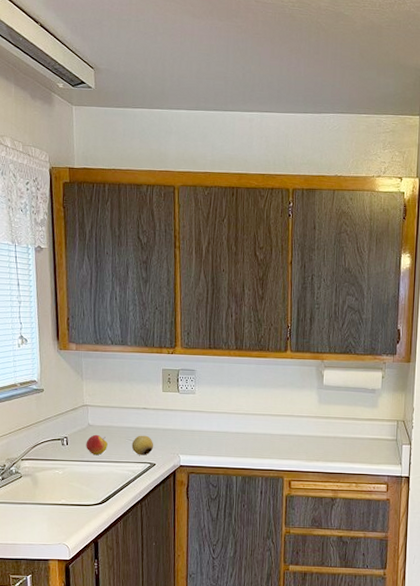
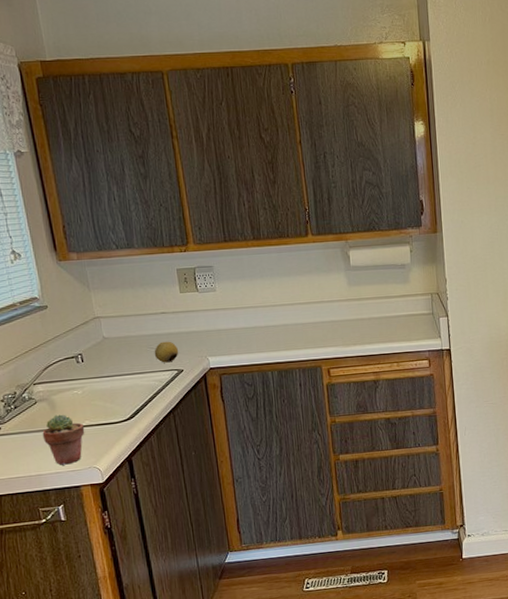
potted succulent: none [22,490,60,538] -> present [42,414,85,465]
apple: present [86,434,108,456] -> none [103,347,128,369]

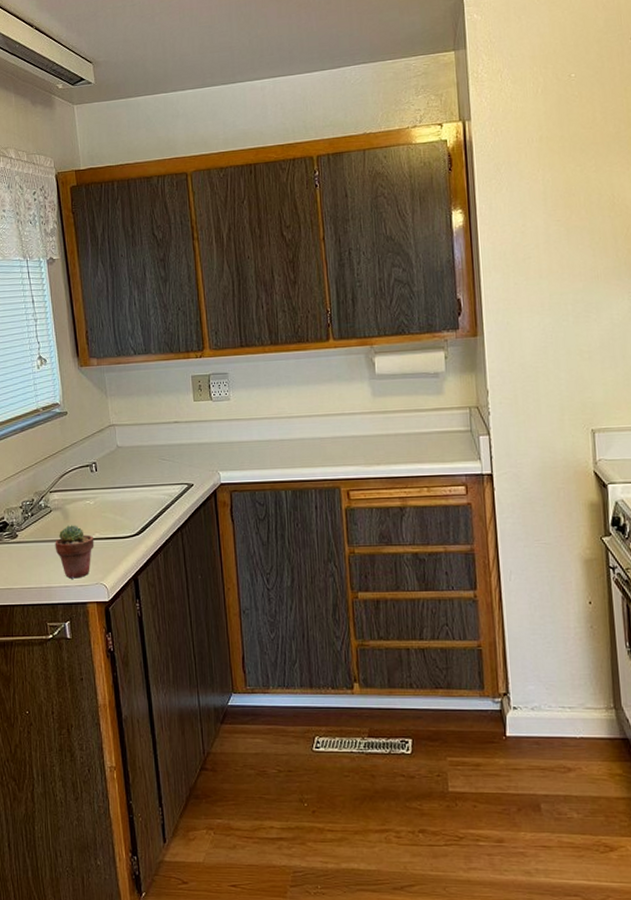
fruit: present [154,341,179,363] -> none [165,452,190,476]

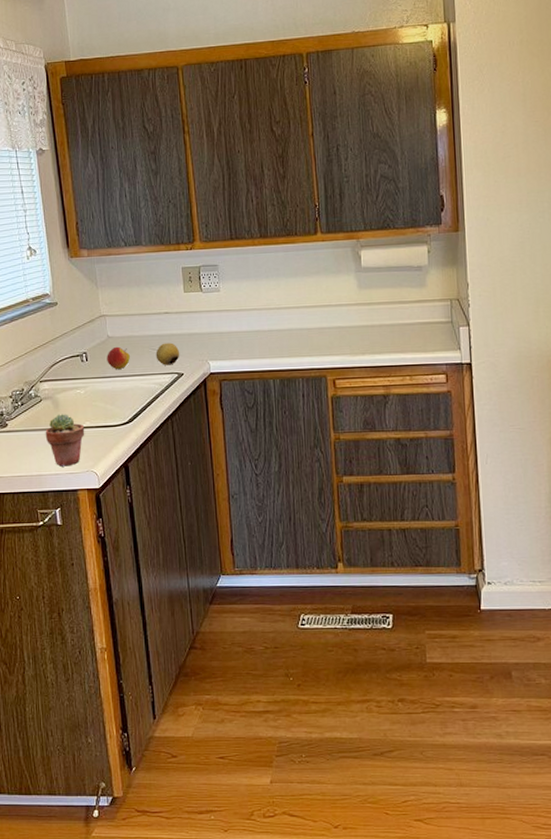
apple: none [116,456,139,480] -> present [107,346,130,370]
fruit: none [165,452,190,476] -> present [155,342,180,365]

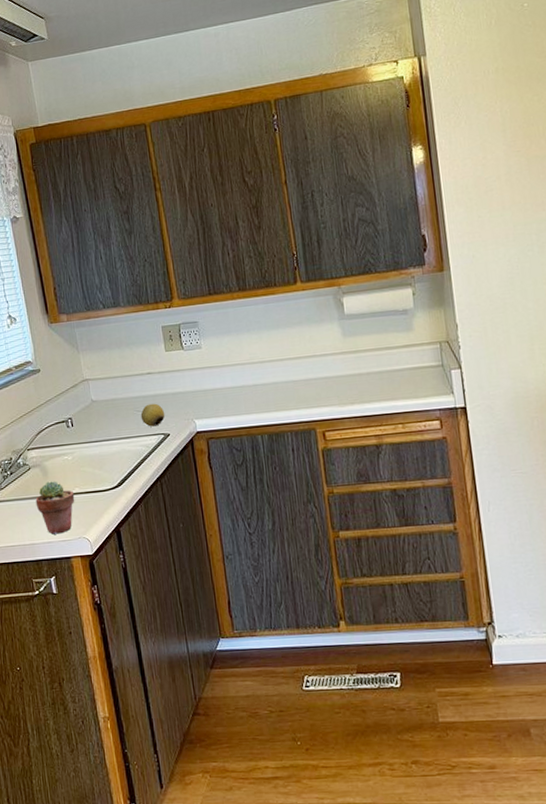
apple: present [107,346,130,370] -> none [92,410,115,434]

